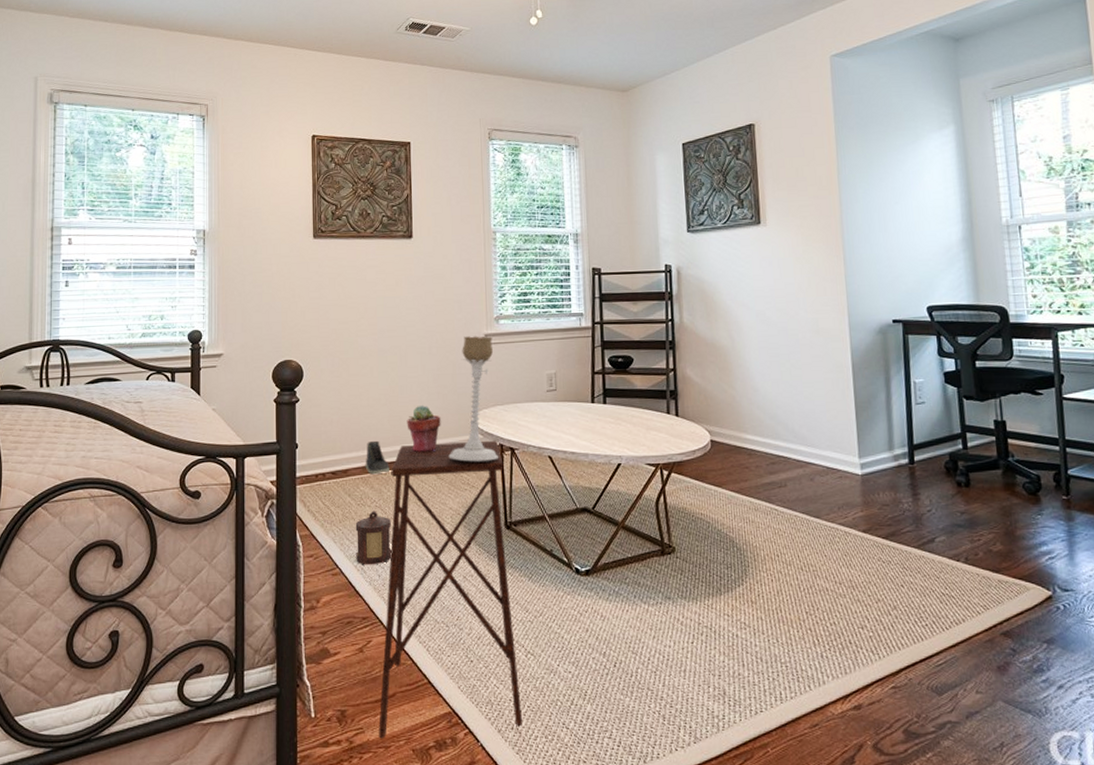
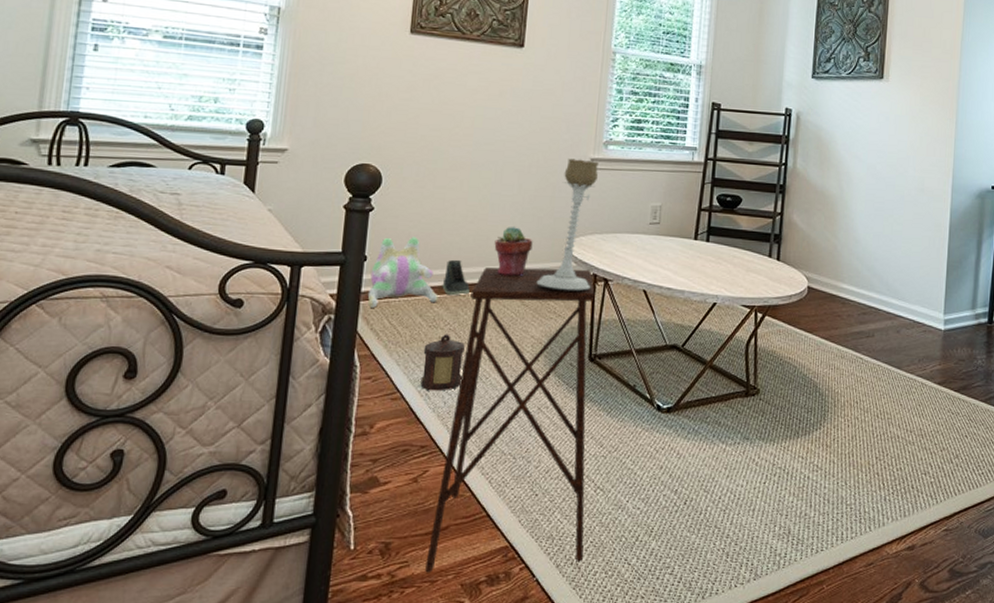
plush toy: none [302,423,363,491] -> present [367,237,438,308]

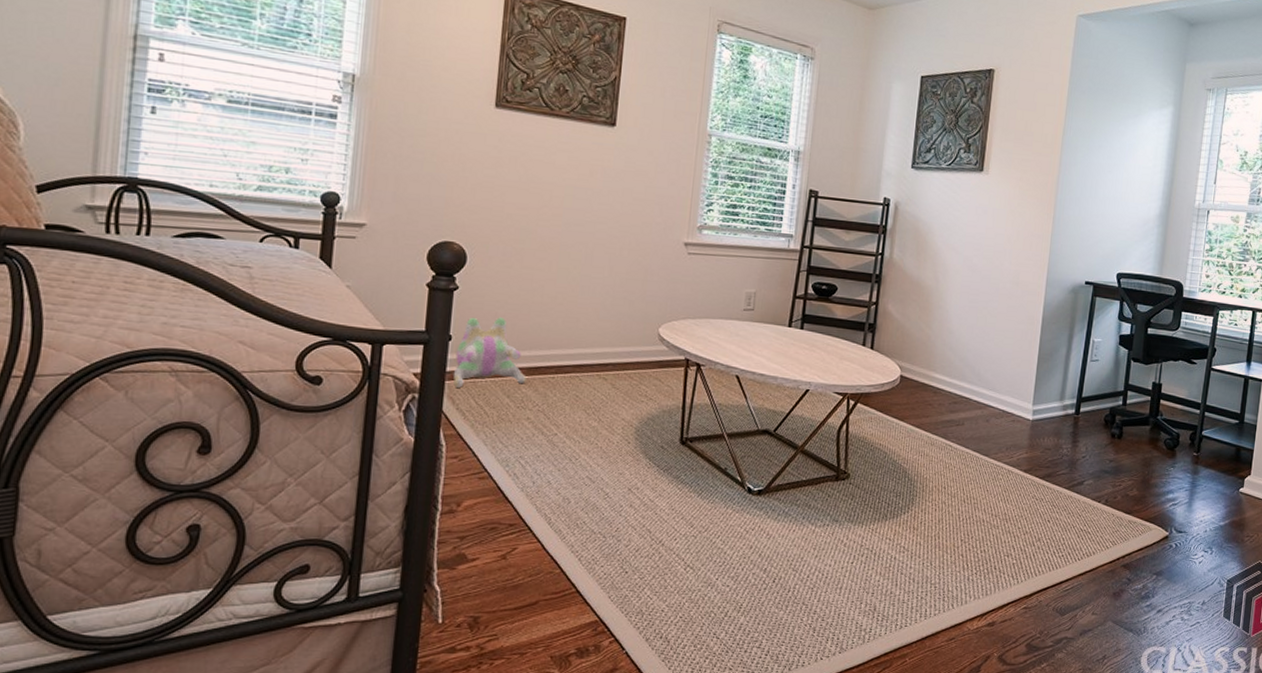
lantern: present [420,334,465,391] -> none [508,415,554,471]
side table: present [425,267,595,573] -> none [514,350,687,646]
sneaker: present [442,259,470,296] -> none [530,341,559,377]
potted succulent: present [494,226,533,277] -> none [584,308,624,360]
candle holder: present [536,158,599,291] -> none [627,242,692,375]

